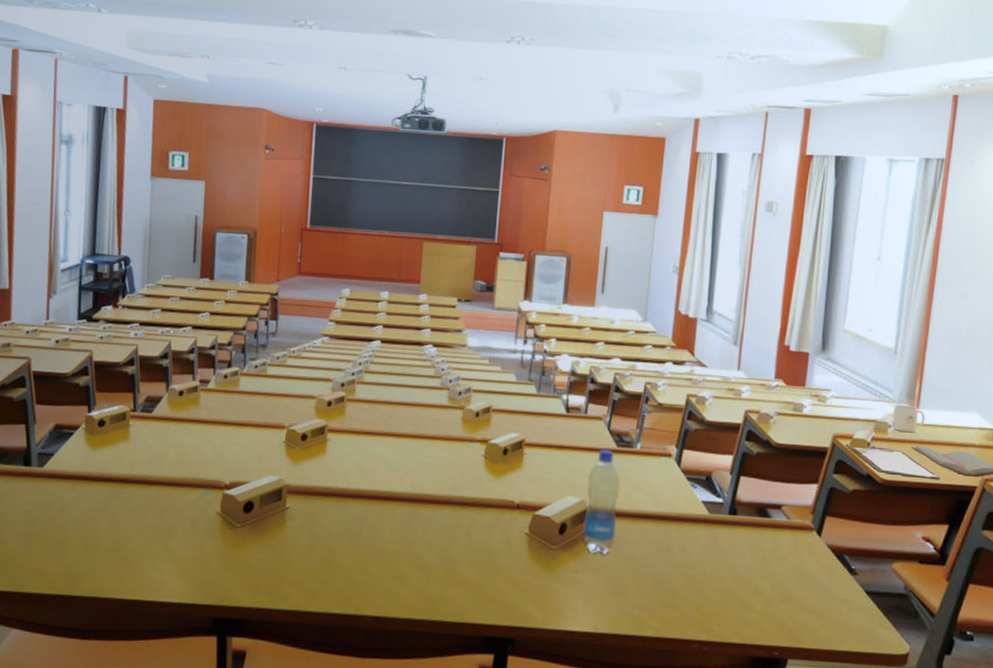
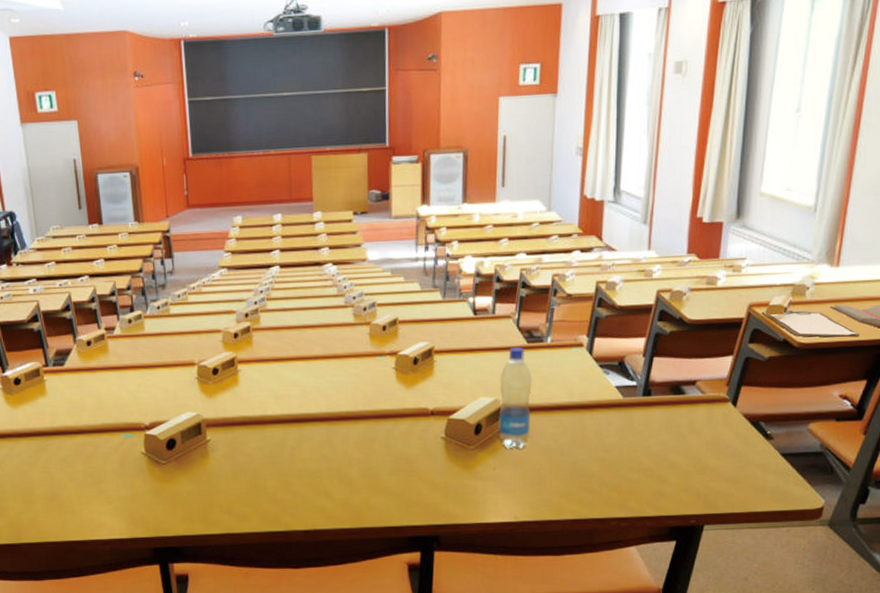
mug: present [892,404,925,433] -> none [810,264,845,293]

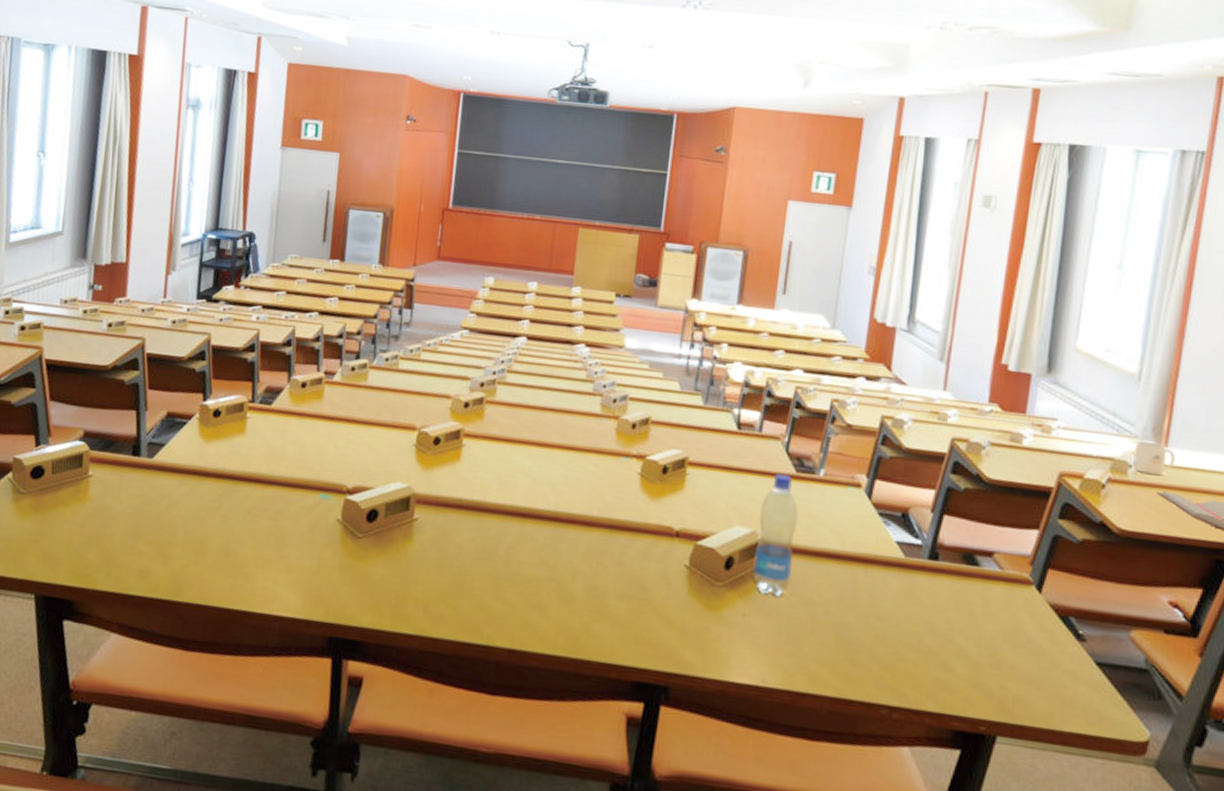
clipboard: present [760,311,860,338] -> none [1073,483,1193,535]
mug: none [810,264,845,293] -> present [1133,440,1175,476]

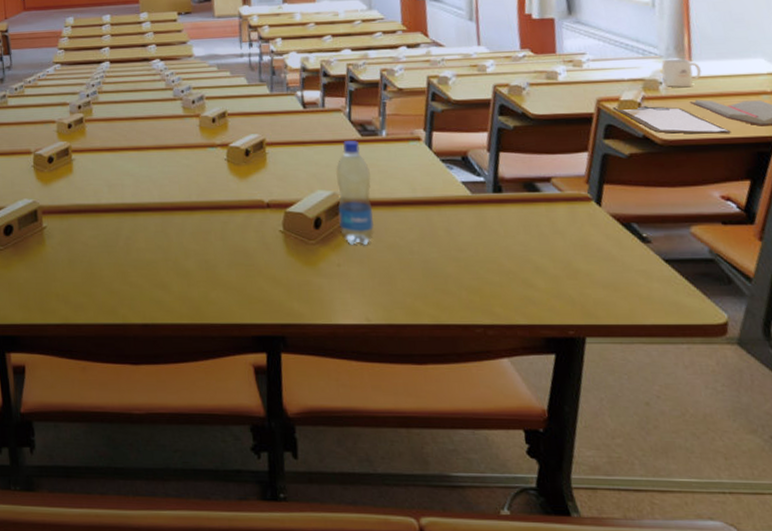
clipboard: none [1073,483,1193,535] -> present [611,106,731,135]

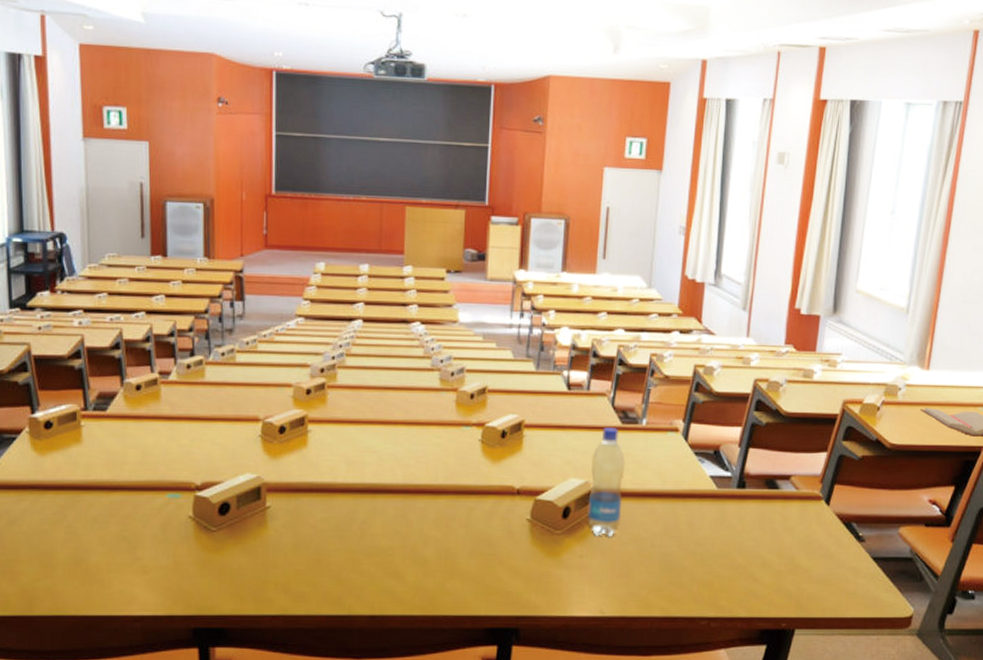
clipboard: present [611,106,731,135] -> none [854,409,948,442]
mug: present [661,58,702,88] -> none [902,366,935,395]

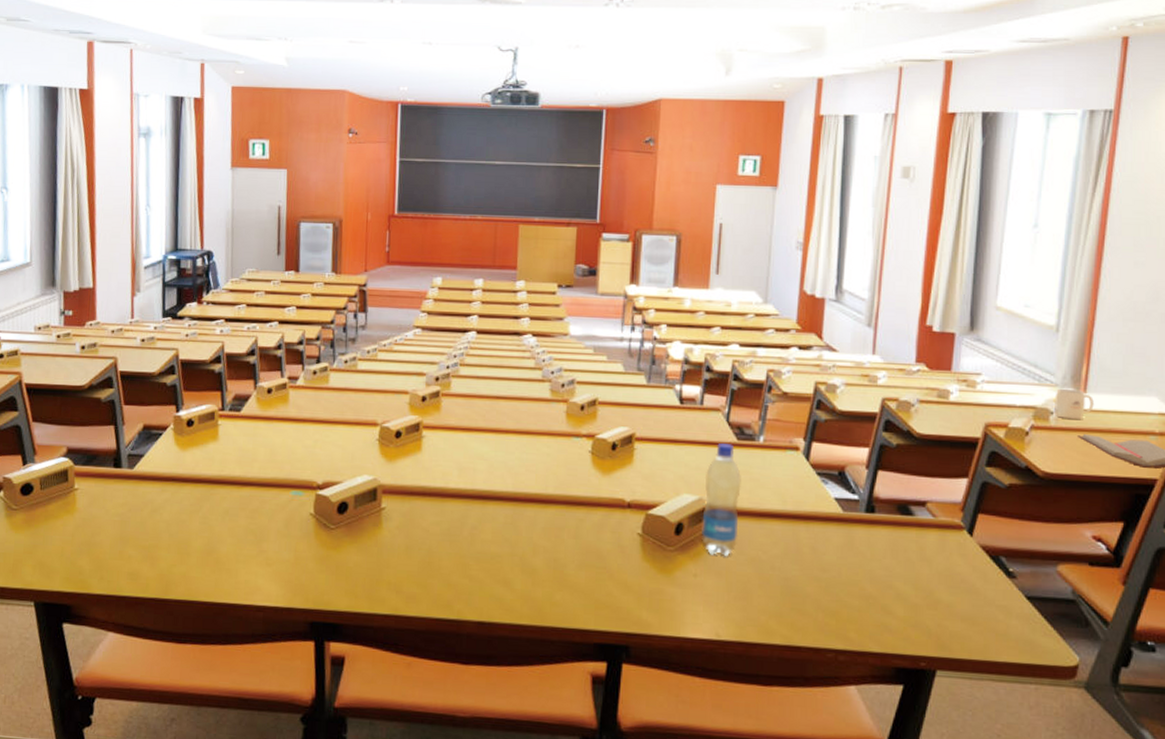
mug: none [902,366,935,395] -> present [1055,388,1094,420]

